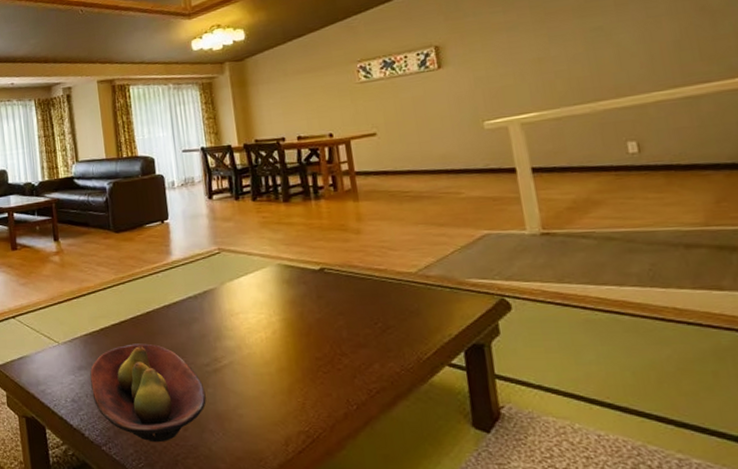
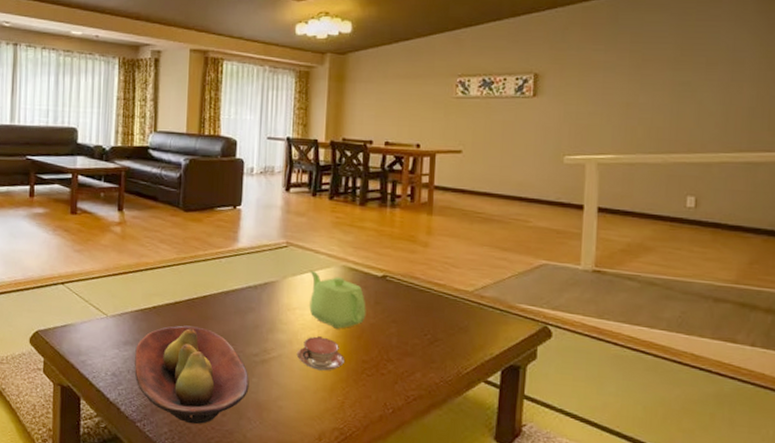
teapot: none [246,273,311,328] -> present [309,271,366,329]
teacup: none [247,338,299,373] -> present [296,336,346,371]

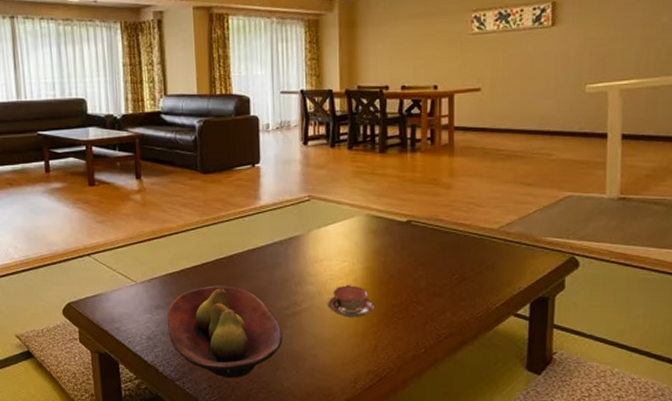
teapot: present [309,271,366,329] -> none [334,222,393,276]

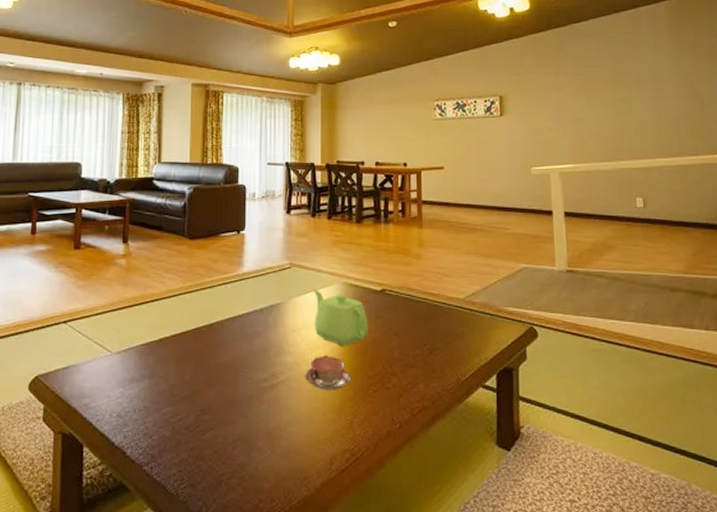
fruit bowl: present [167,285,283,379] -> none [141,356,259,462]
teapot: none [334,222,393,276] -> present [313,290,368,346]

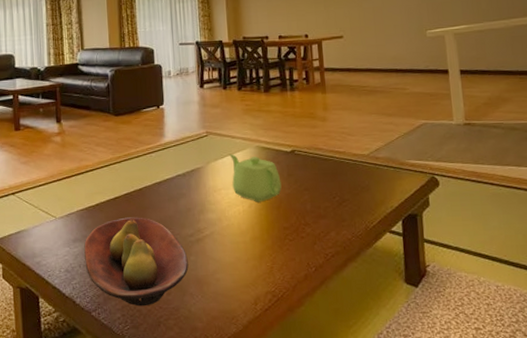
fruit bowl: none [141,356,259,462] -> present [84,217,189,307]
teacup: present [304,356,352,390] -> none [226,211,269,242]

